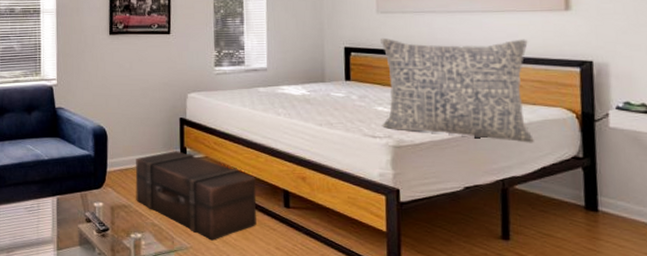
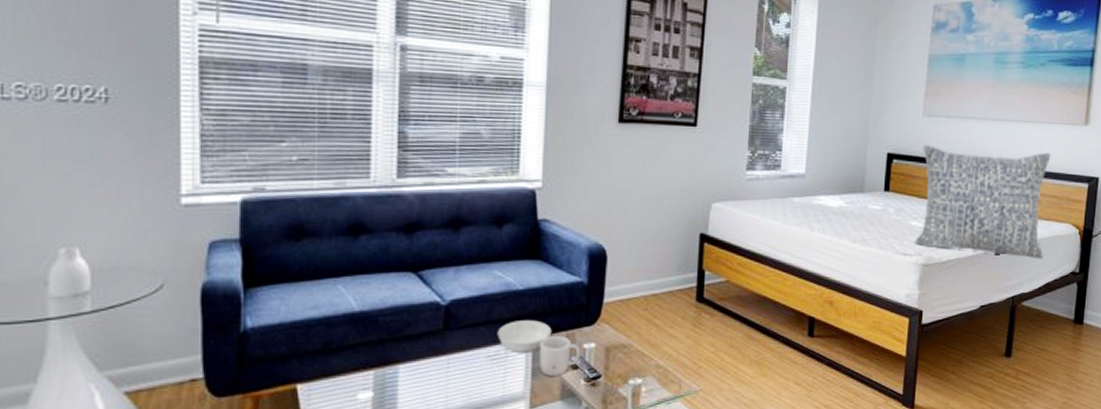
bowl: none [31,182,70,208] -> present [497,320,552,354]
mug: none [62,195,93,228] -> present [540,335,581,377]
suitcase: present [135,151,257,241] -> none [638,275,781,380]

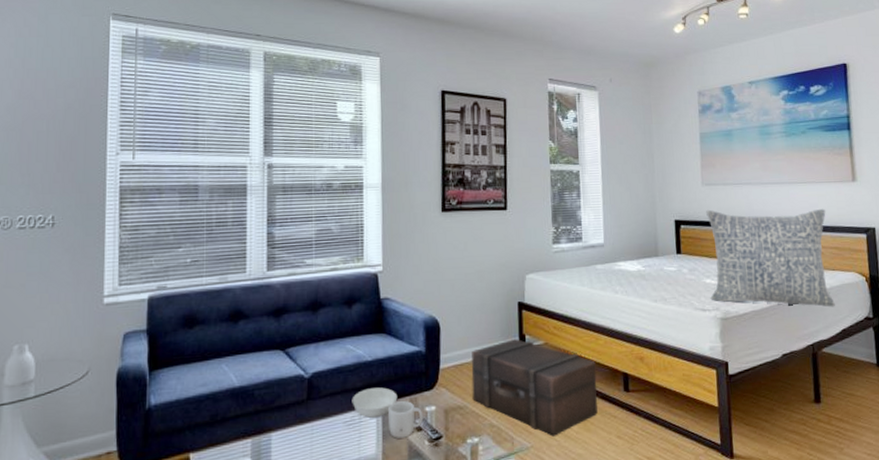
suitcase: none [638,275,781,380] -> present [471,339,598,436]

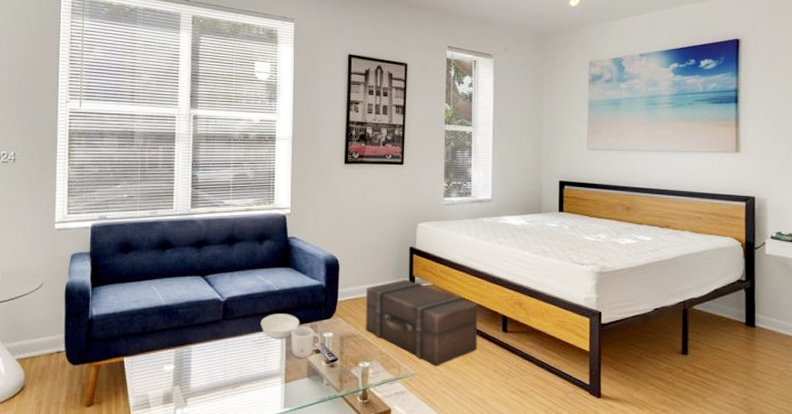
pillow: present [706,208,835,307] -> none [588,172,709,269]

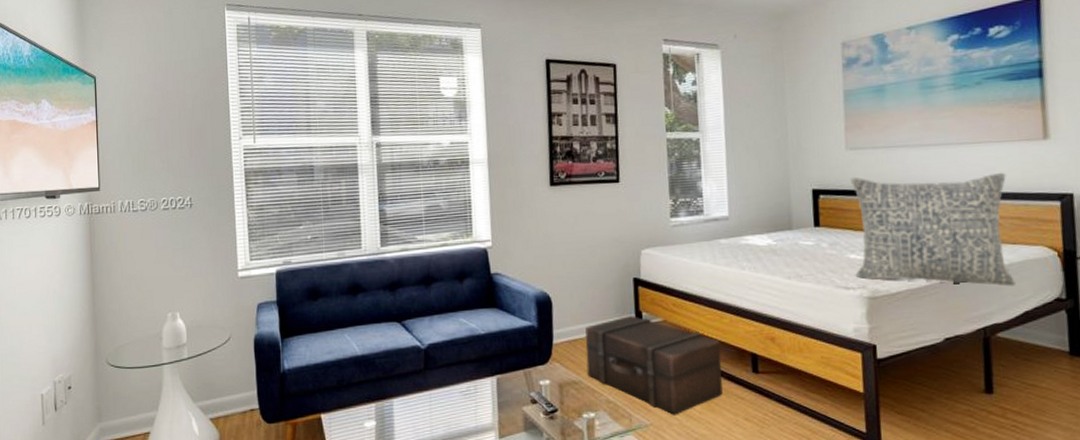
bowl: present [260,314,300,340] -> none [467,360,512,390]
mug: present [292,326,322,359] -> none [503,373,538,411]
pillow: none [588,172,709,269] -> present [851,172,1016,287]

